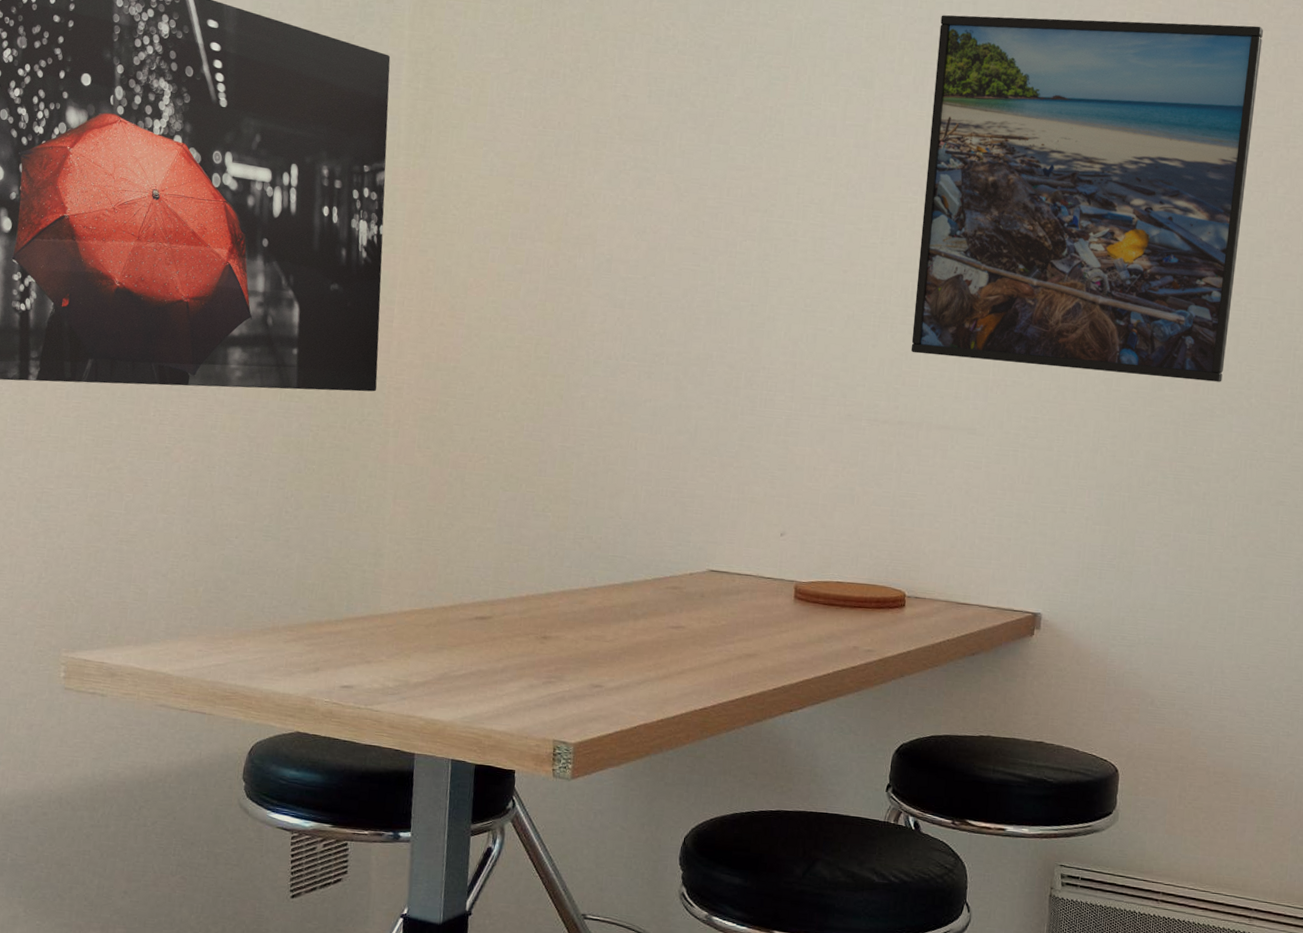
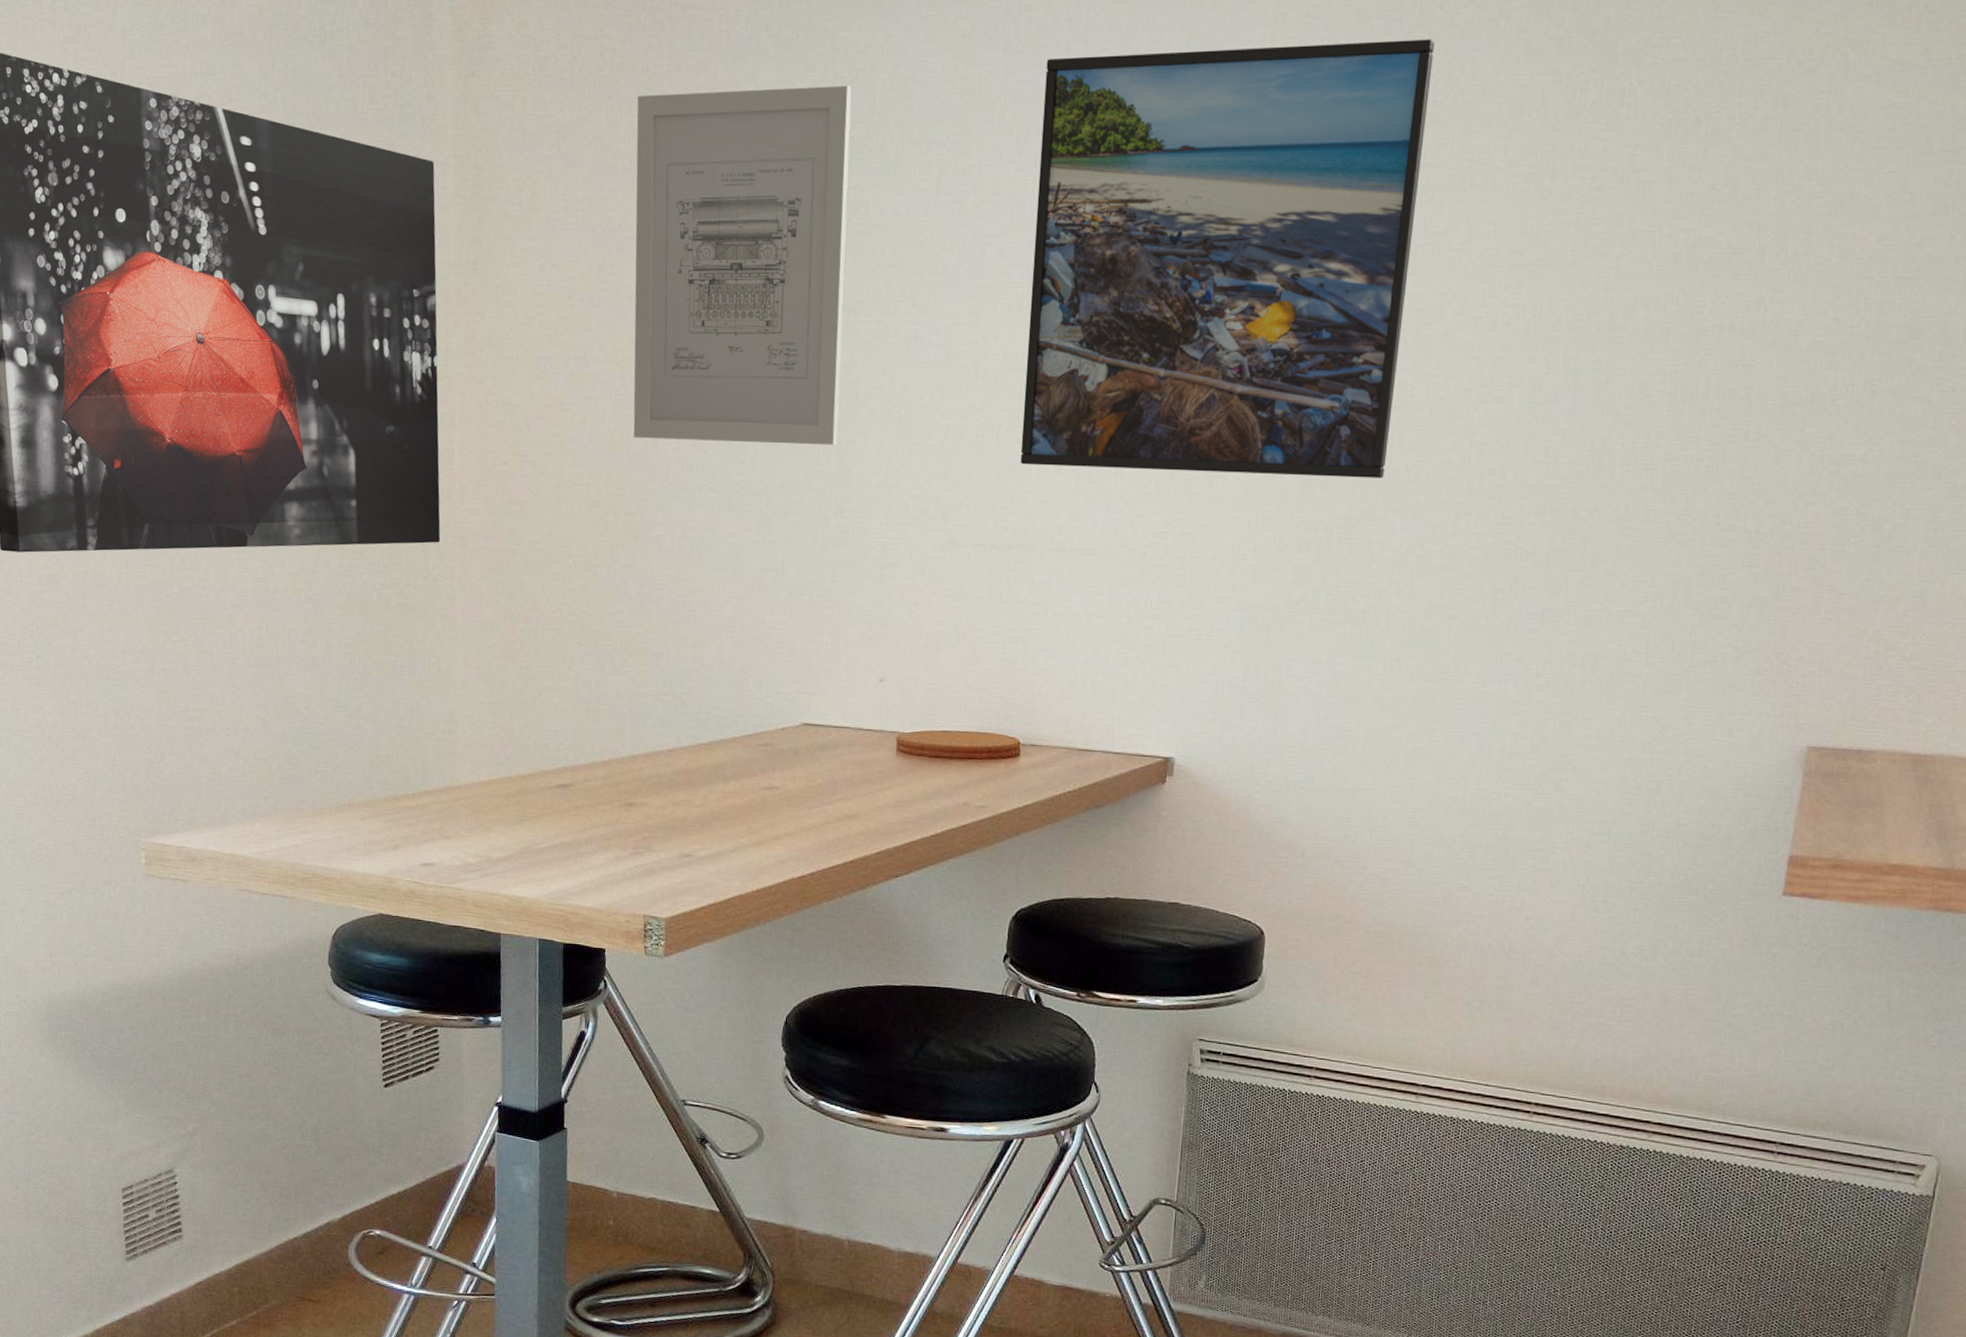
wall art: none [563,15,771,327] -> present [633,85,851,445]

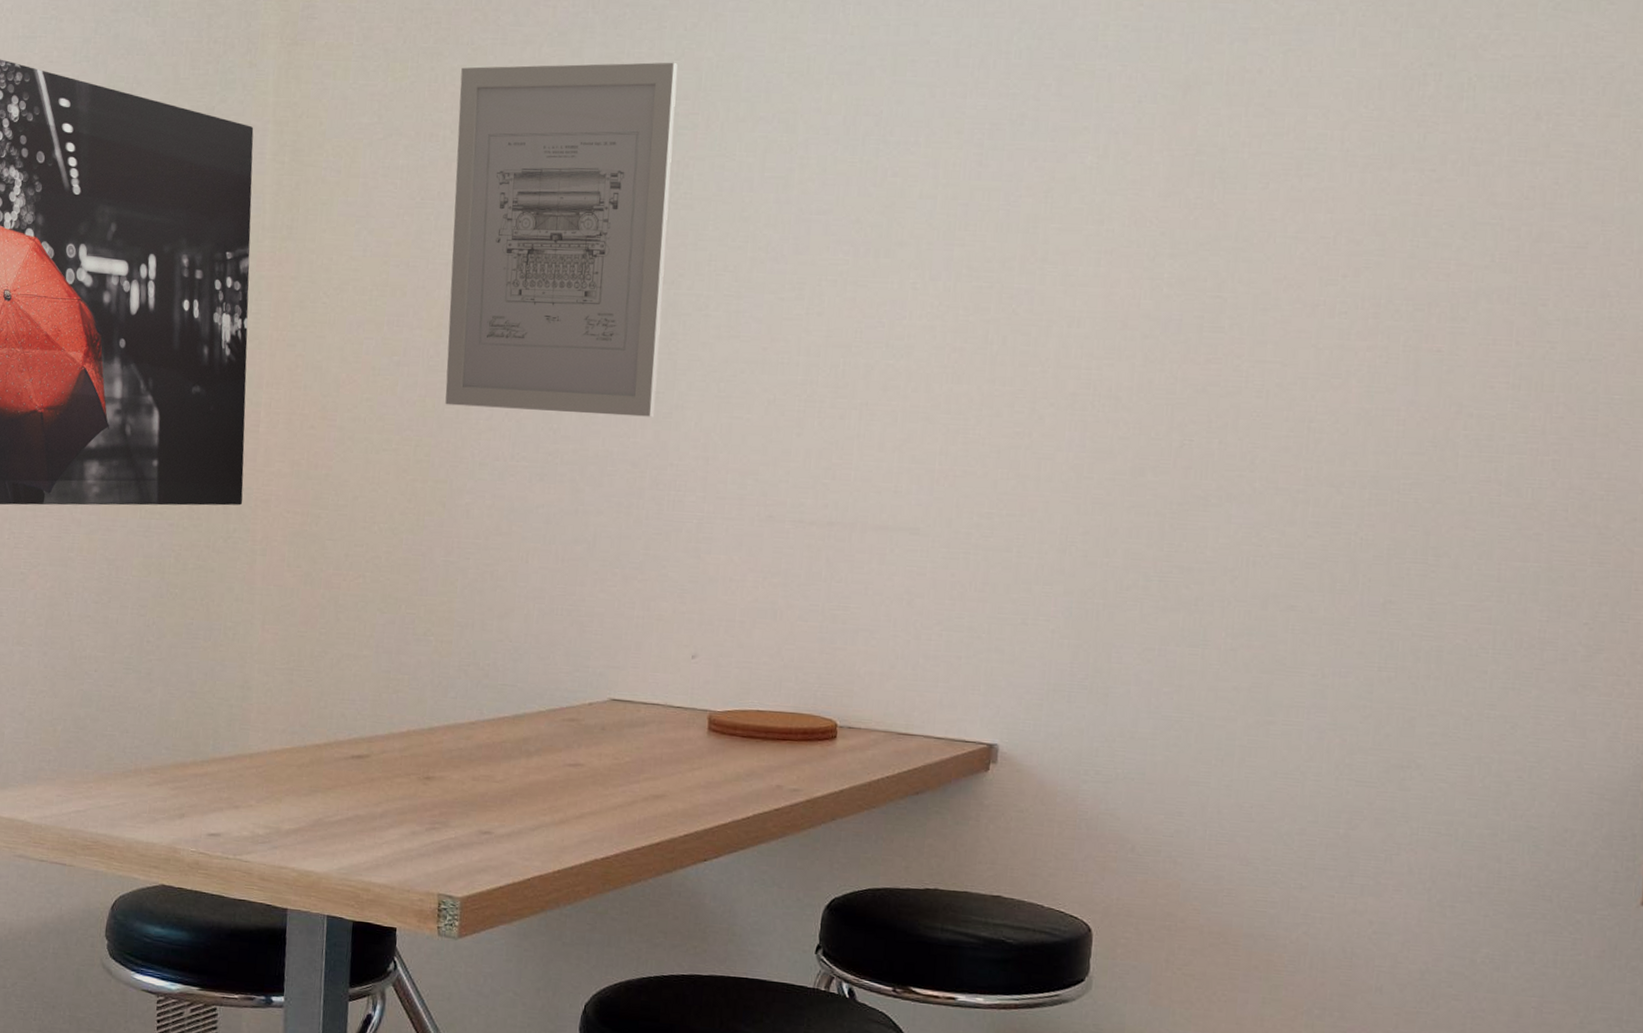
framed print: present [1020,39,1434,478] -> none [842,30,1269,464]

